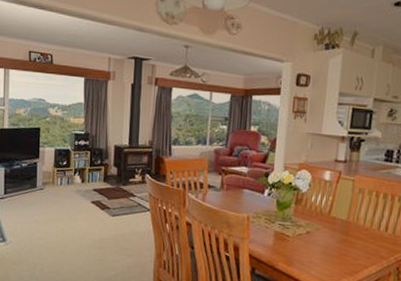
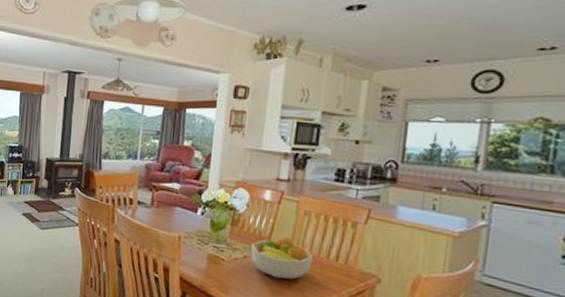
fruit bowl: none [313,212,367,251] -> present [251,236,314,280]

